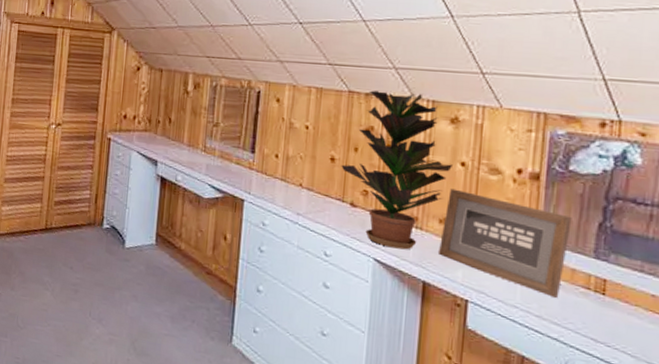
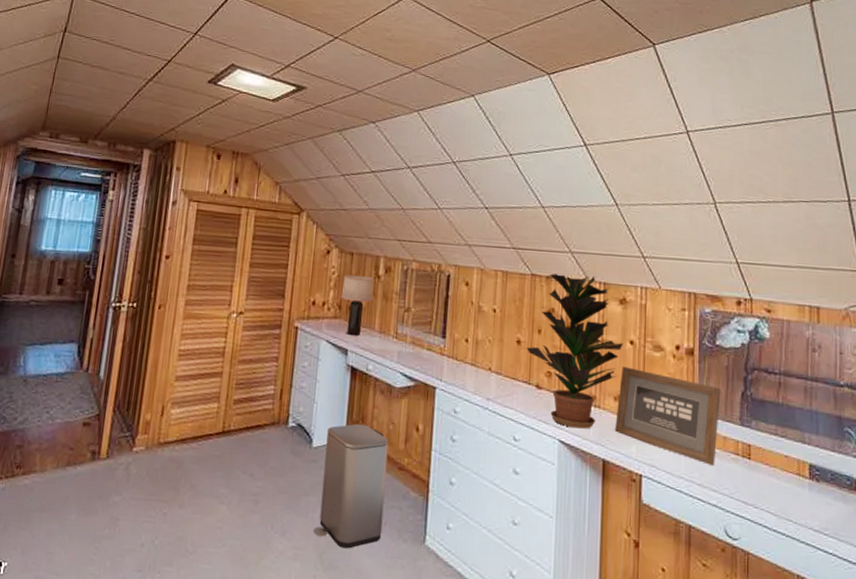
pedal bin: none [127,229,197,340] -> present [313,423,389,549]
table lamp: none [150,90,184,149] -> present [341,274,375,336]

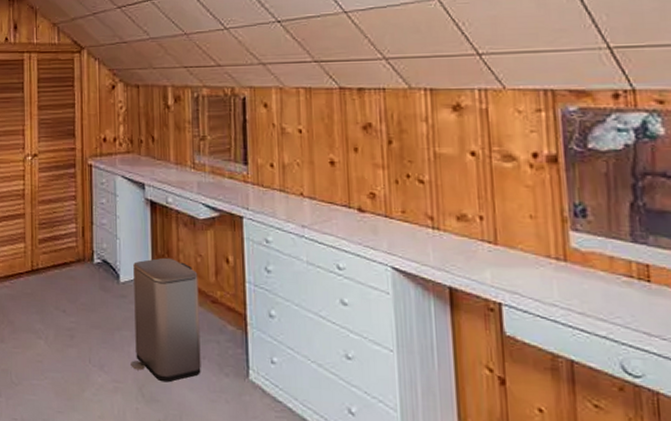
table lamp: present [341,274,375,336] -> none [131,107,165,170]
potted plant: present [526,273,623,429] -> none [342,82,462,254]
picture frame: present [615,366,721,467] -> none [461,181,601,292]

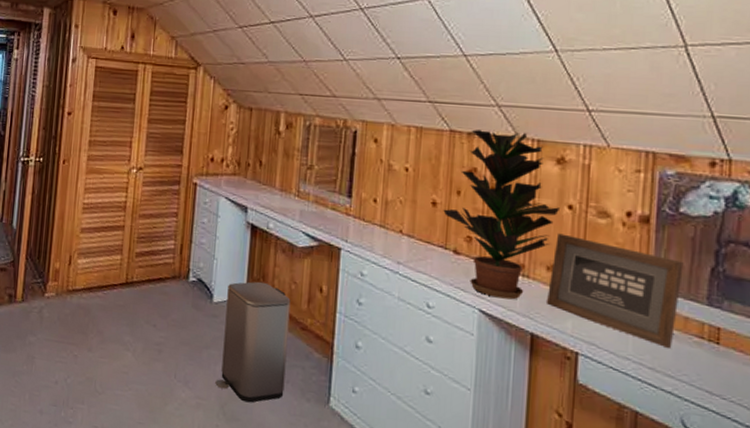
potted plant: none [342,82,462,254] -> present [443,129,559,300]
picture frame: none [461,181,601,292] -> present [547,233,684,349]

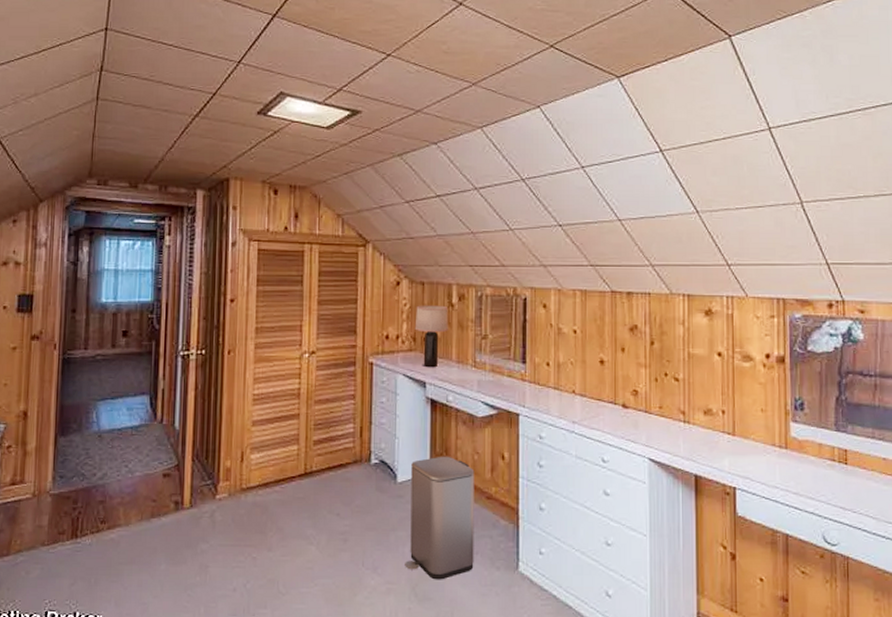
table lamp: none [240,130,275,194] -> present [414,305,448,368]
potted plant: present [443,129,559,300] -> none [610,288,710,445]
picture frame: present [547,233,684,349] -> none [706,379,815,474]

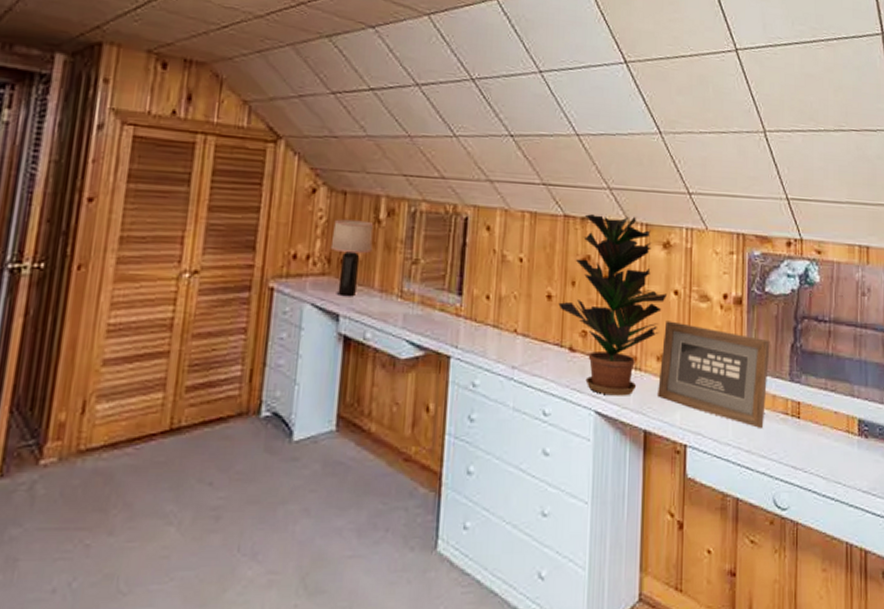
pedal bin: present [405,456,475,580] -> none [294,407,392,567]
potted plant: none [610,288,710,445] -> present [558,214,667,396]
picture frame: none [706,379,815,474] -> present [658,321,770,430]

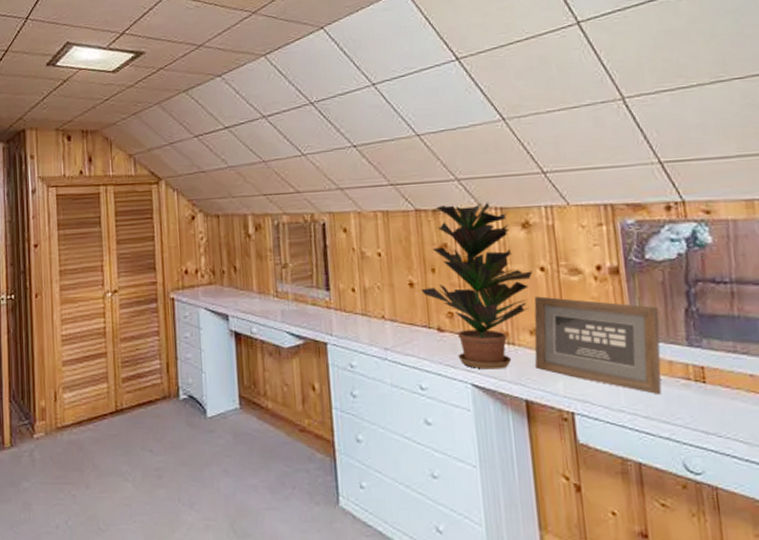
table lamp: present [330,219,374,297] -> none [213,236,247,301]

